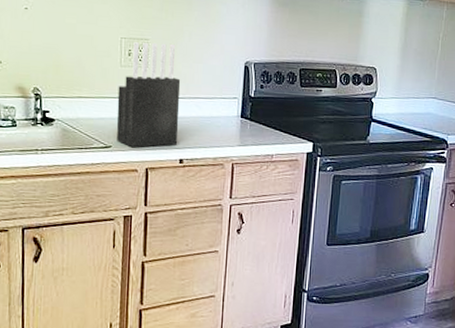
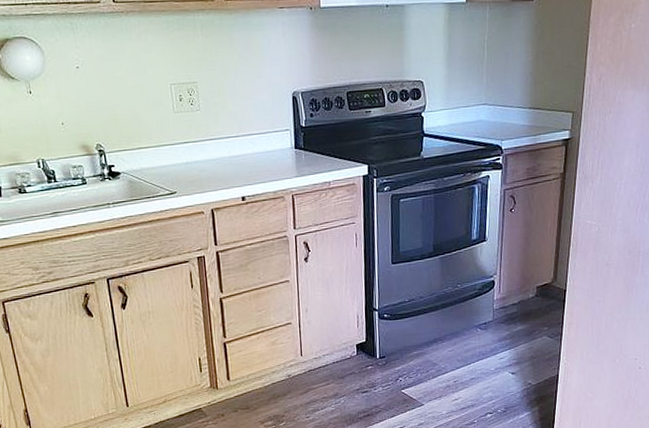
knife block: present [116,42,181,148] -> none [174,83,238,191]

